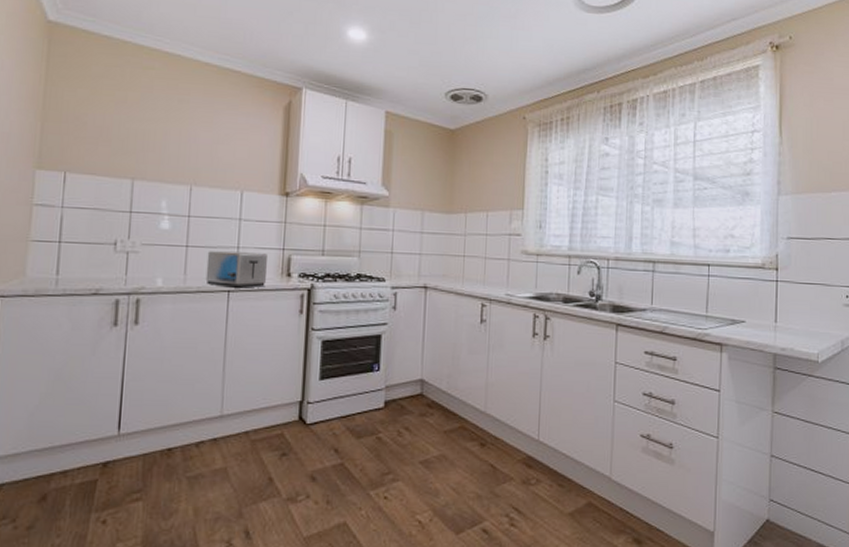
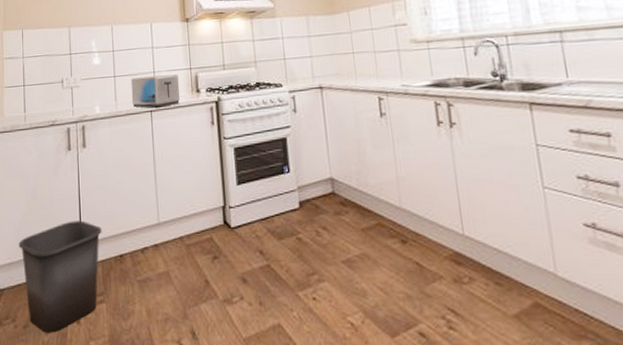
waste bin: none [29,408,148,534] -> present [18,220,102,333]

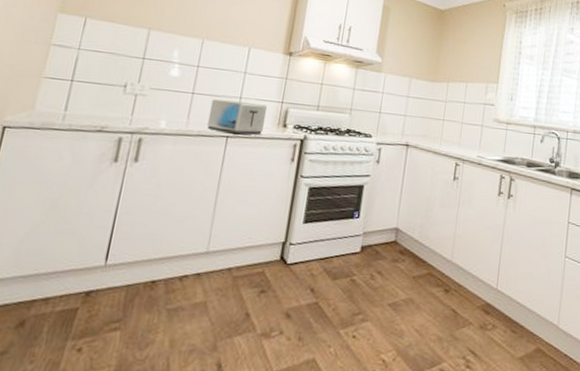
waste bin: present [18,220,102,333] -> none [11,239,136,361]

